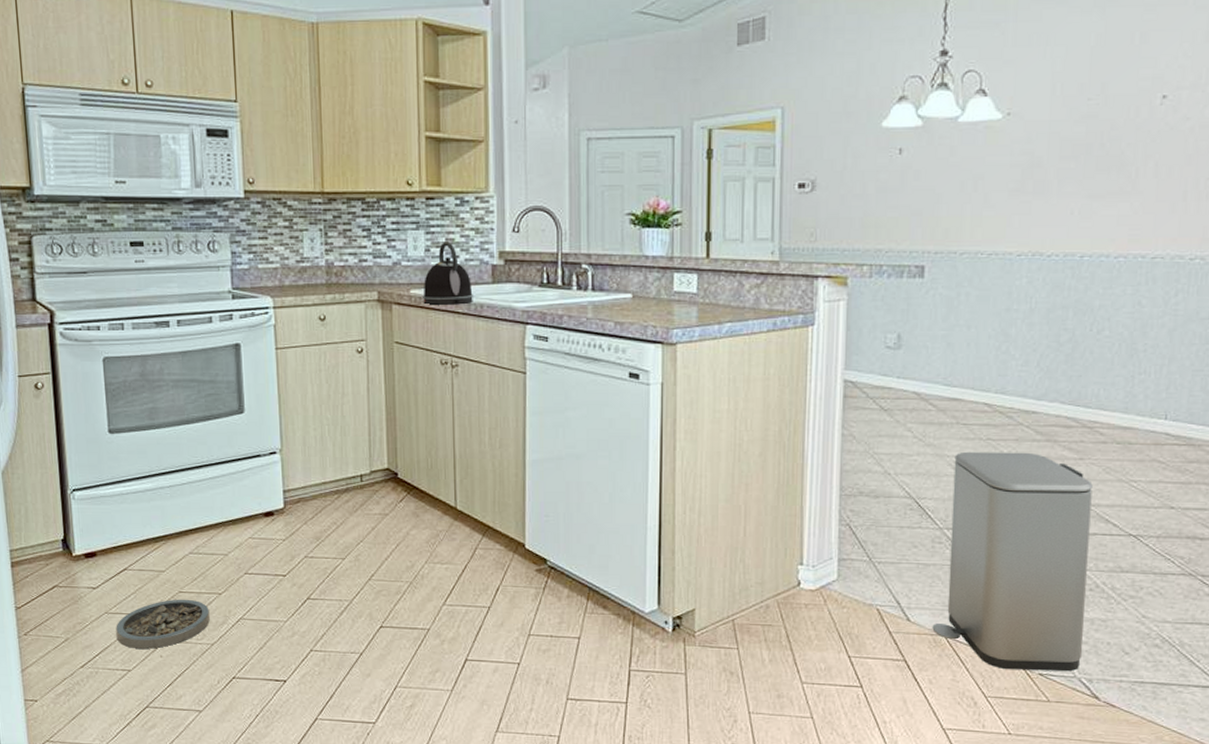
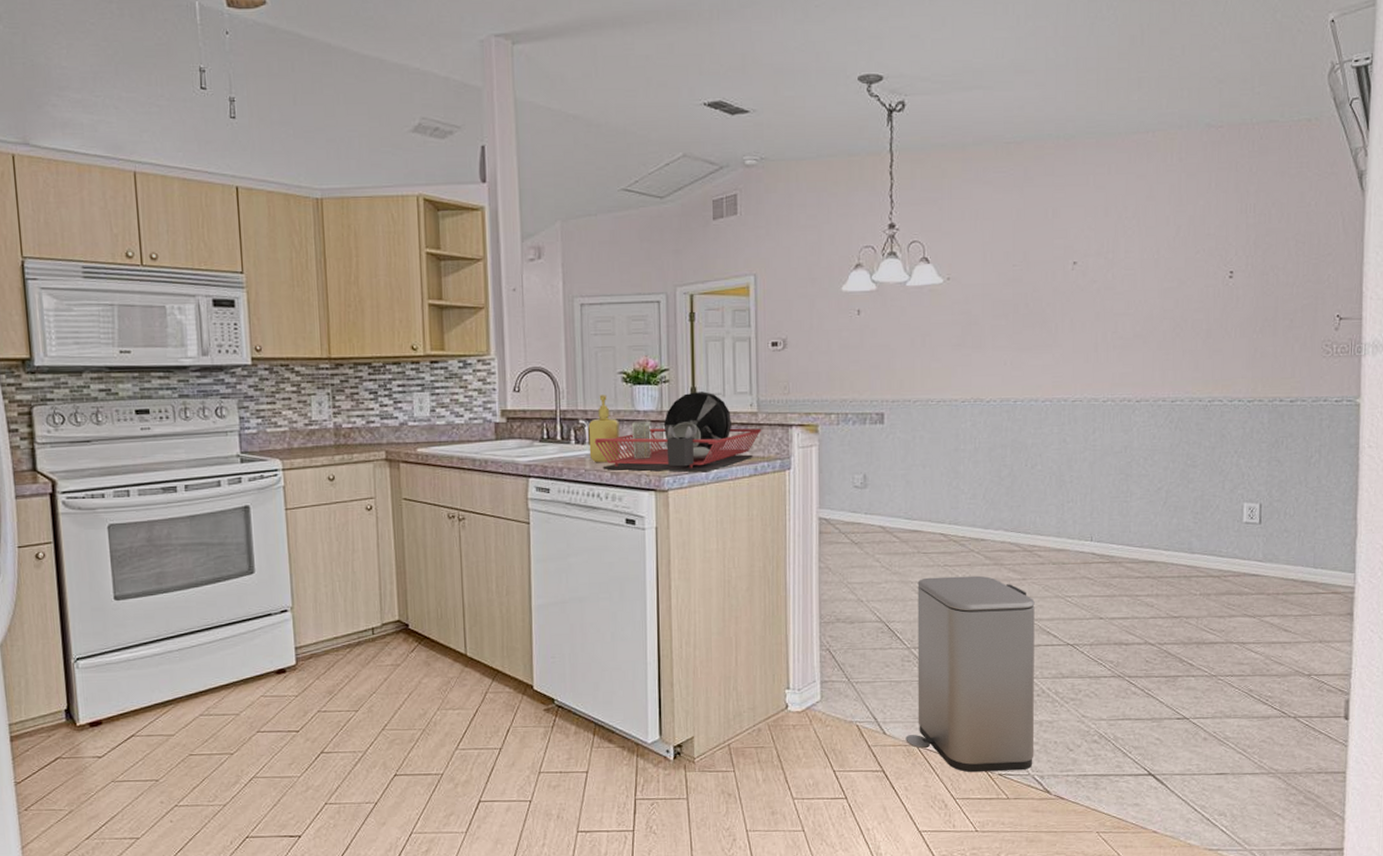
pet bowl: present [116,599,210,649] -> none [123,761,222,816]
kettle: present [423,241,473,305] -> none [429,402,478,462]
soap dispenser: none [592,238,627,312] -> present [588,395,621,463]
dish rack: none [597,237,784,325] -> present [594,391,762,473]

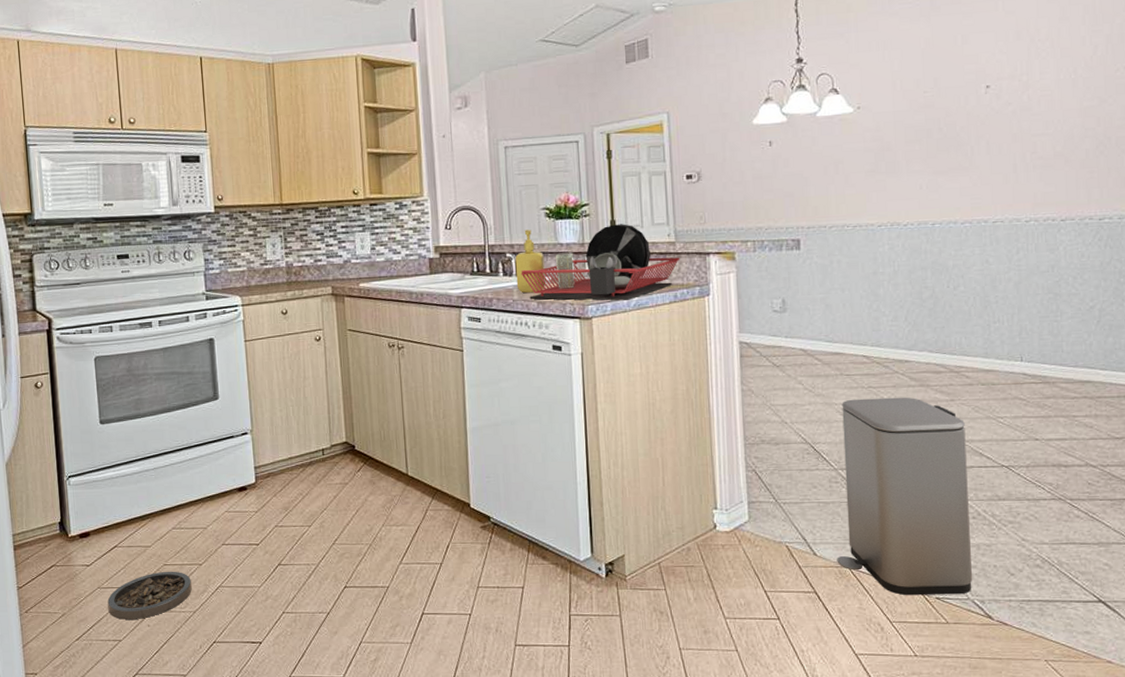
pet bowl: none [123,761,222,816] -> present [107,571,192,620]

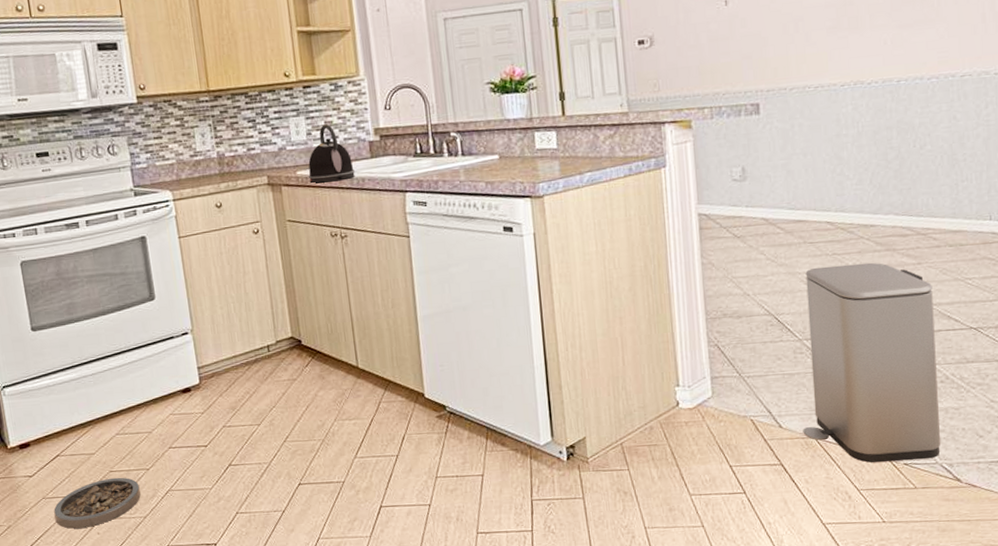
kettle: none [371,240,414,296] -> present [308,124,355,184]
soap dispenser: present [515,229,547,294] -> none [460,106,494,174]
dish rack: present [521,224,680,301] -> none [467,95,634,180]

